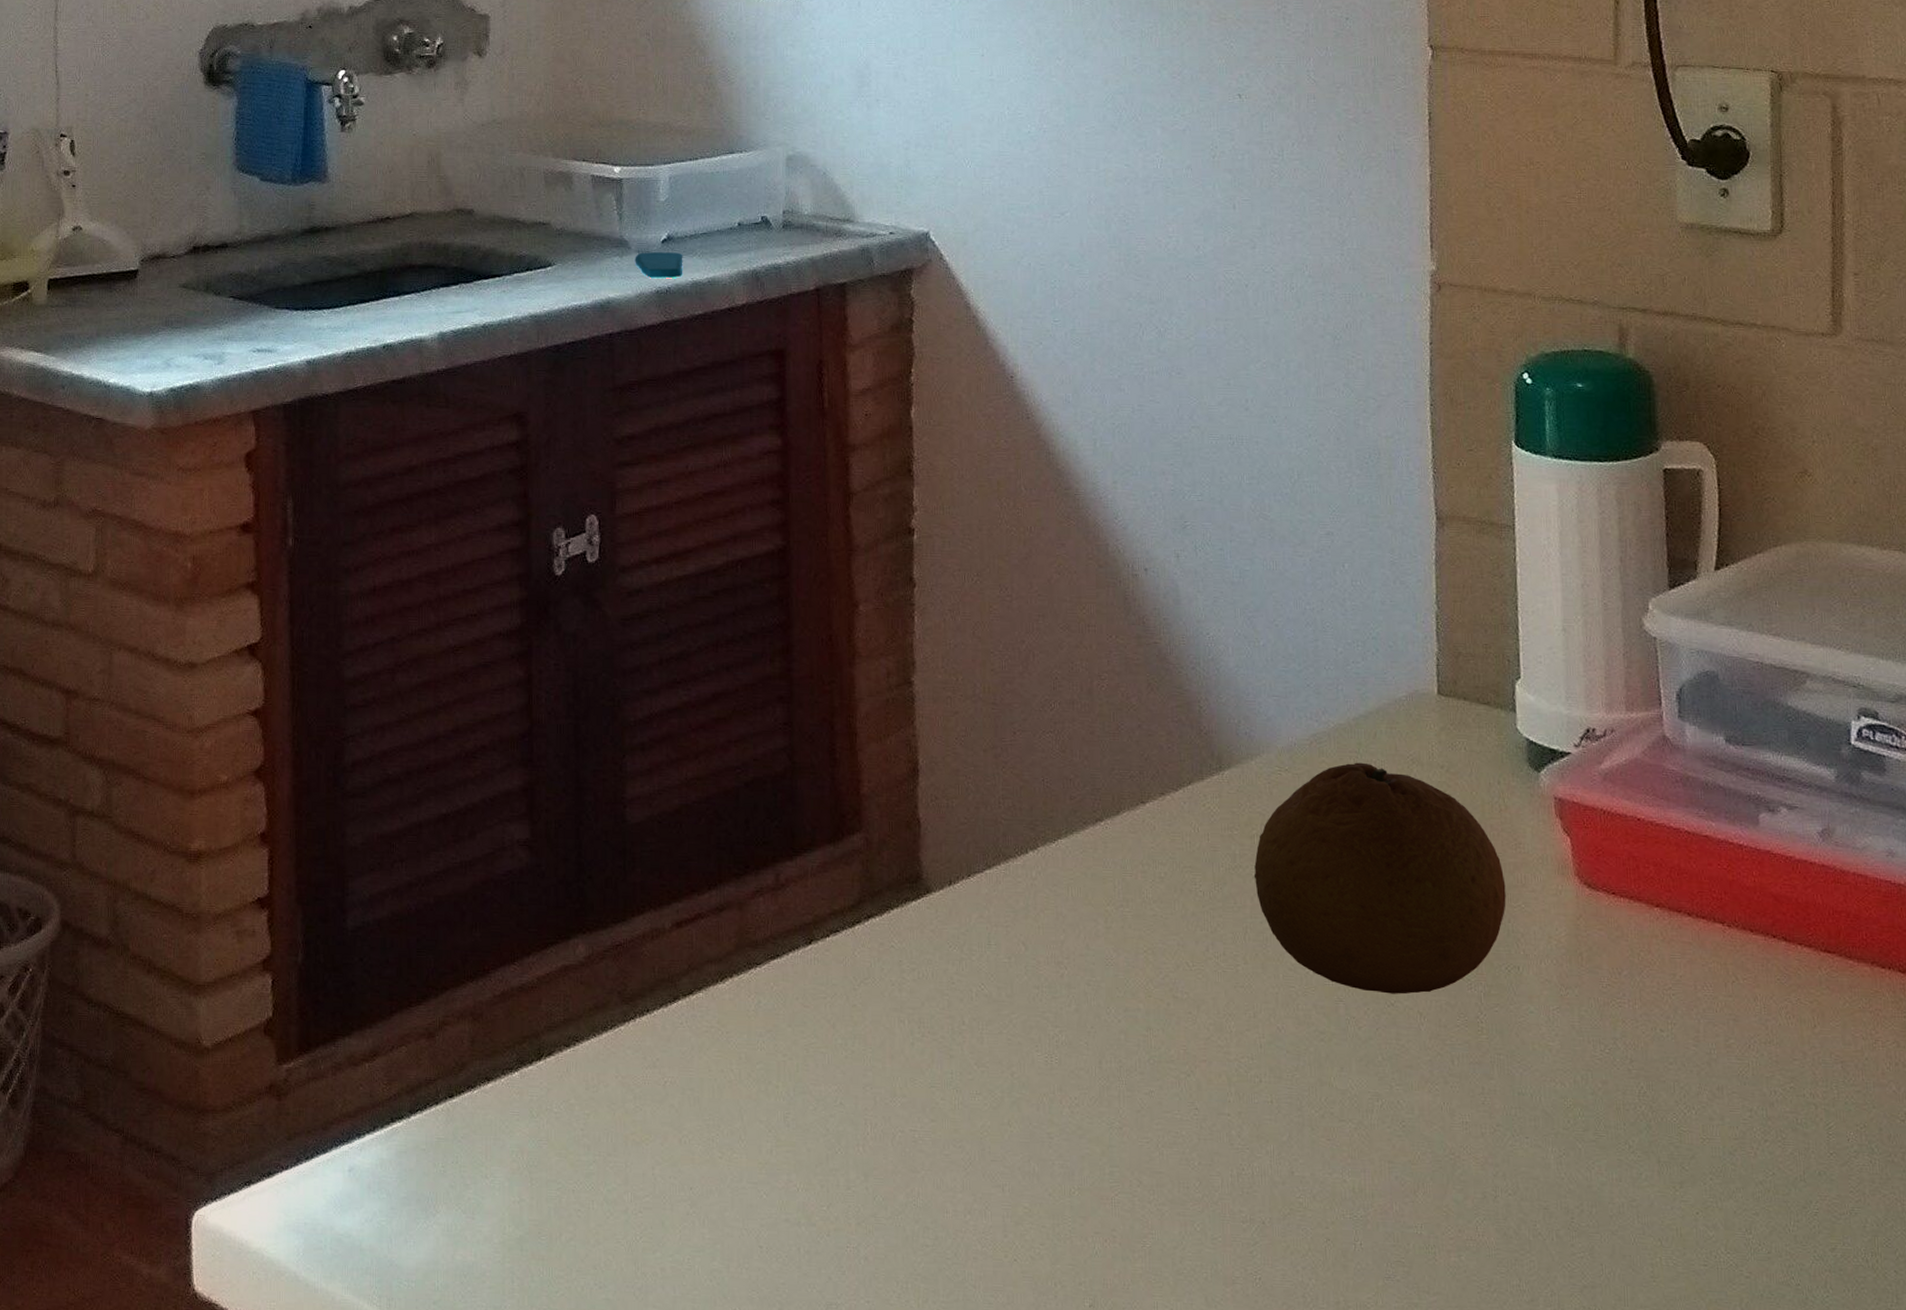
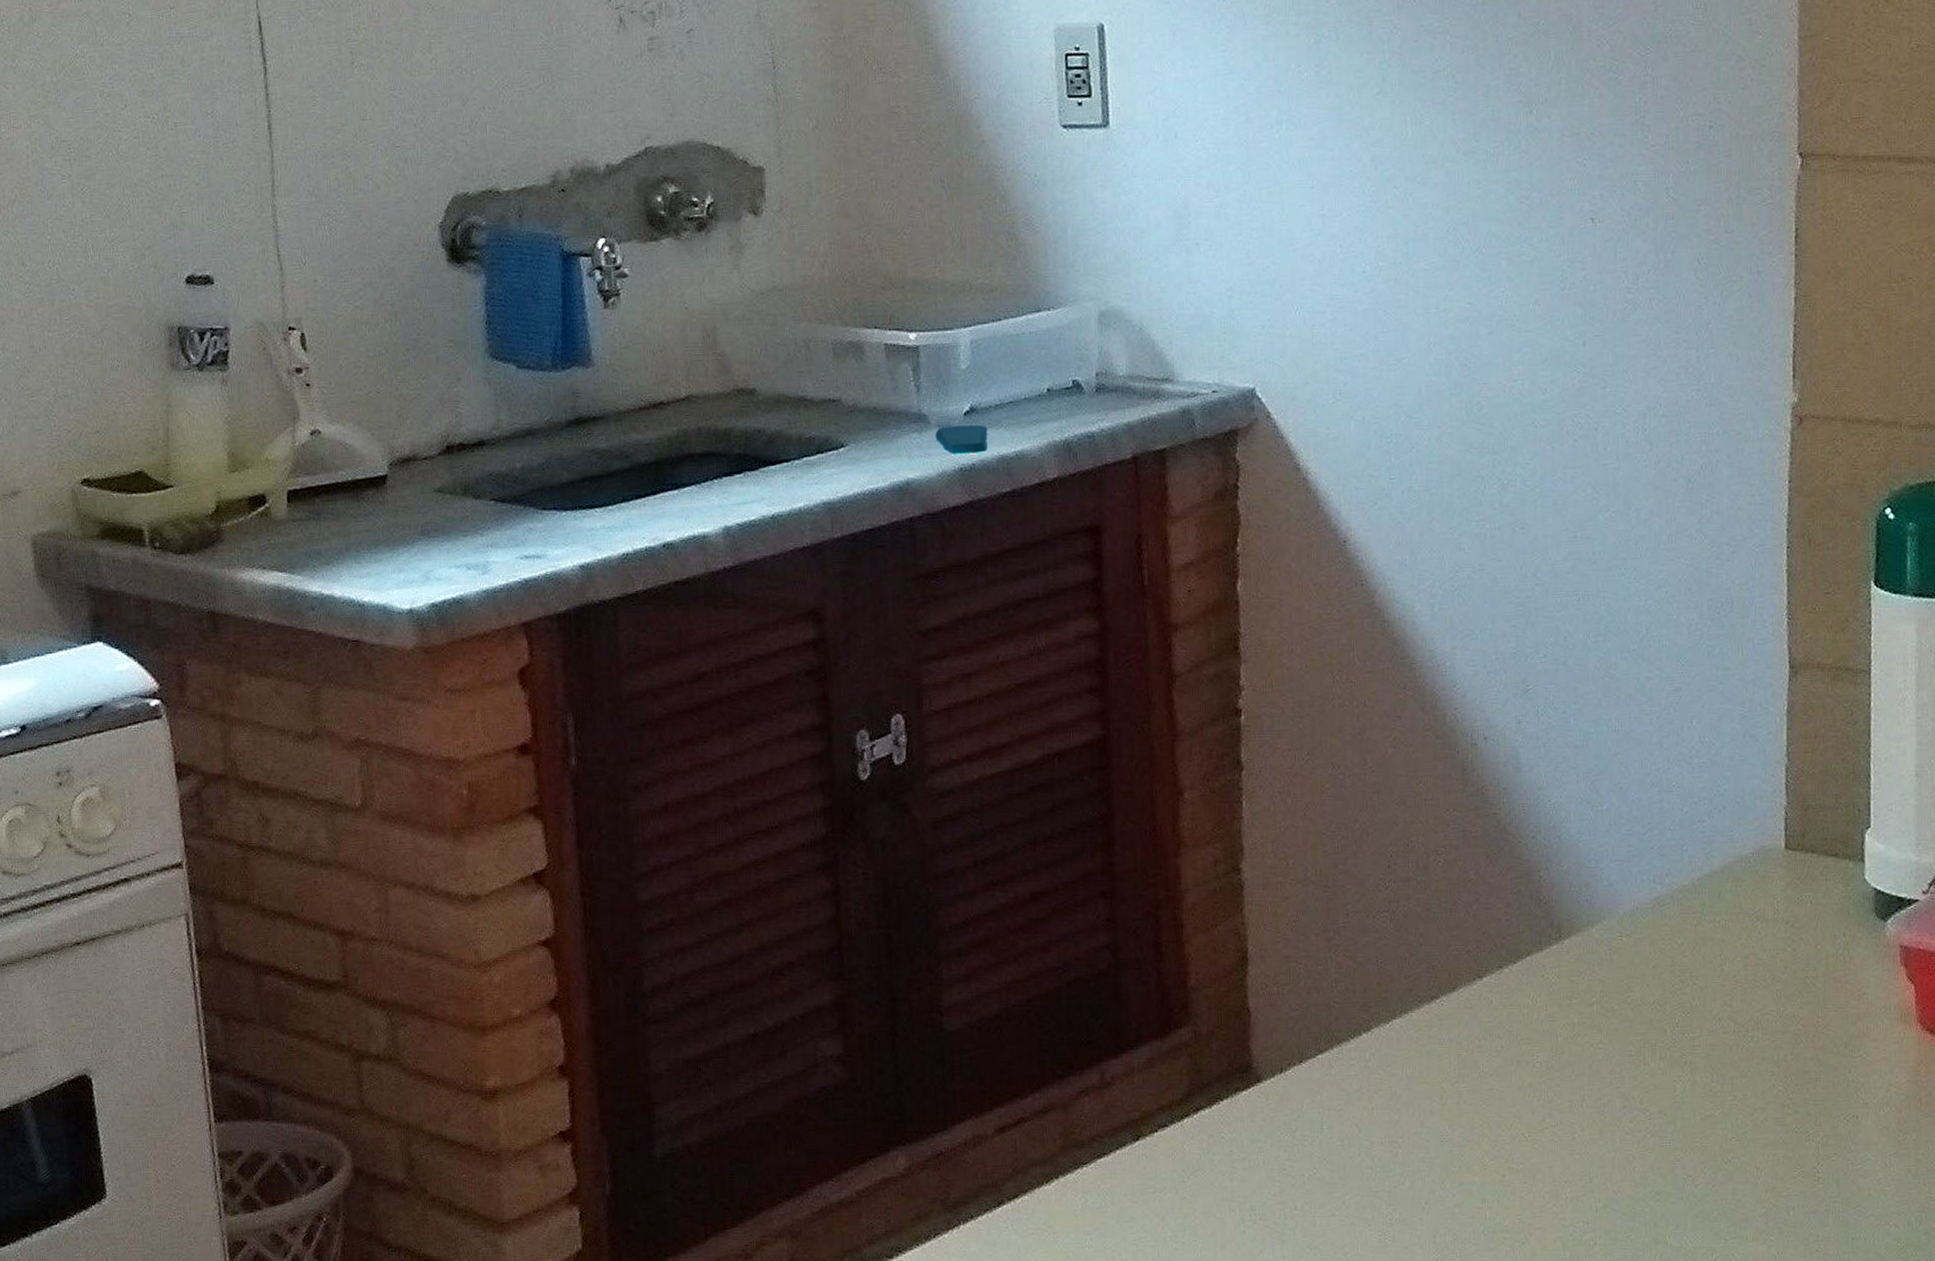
fruit: present [1253,762,1506,994] -> none [1592,923,1847,1151]

